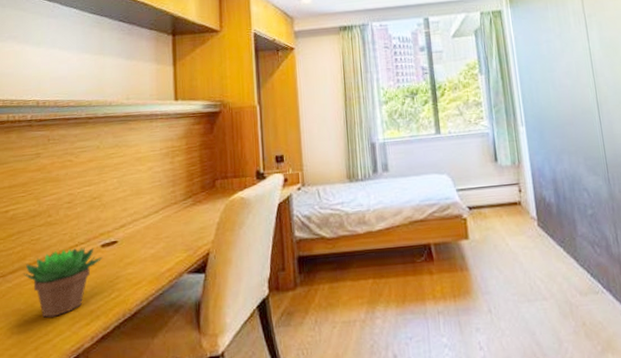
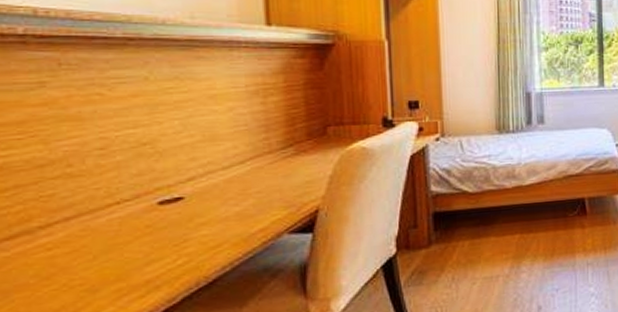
succulent plant: present [24,247,104,318] -> none [30,205,163,292]

